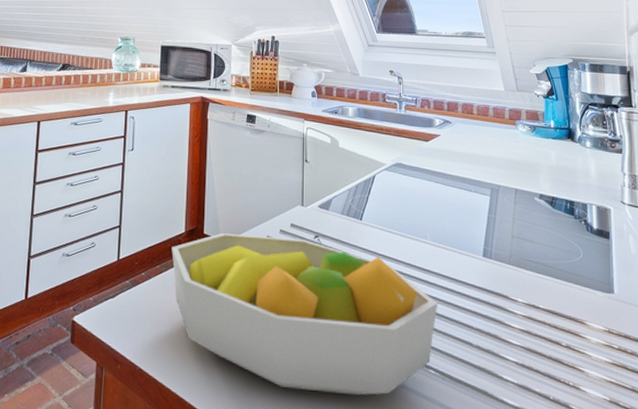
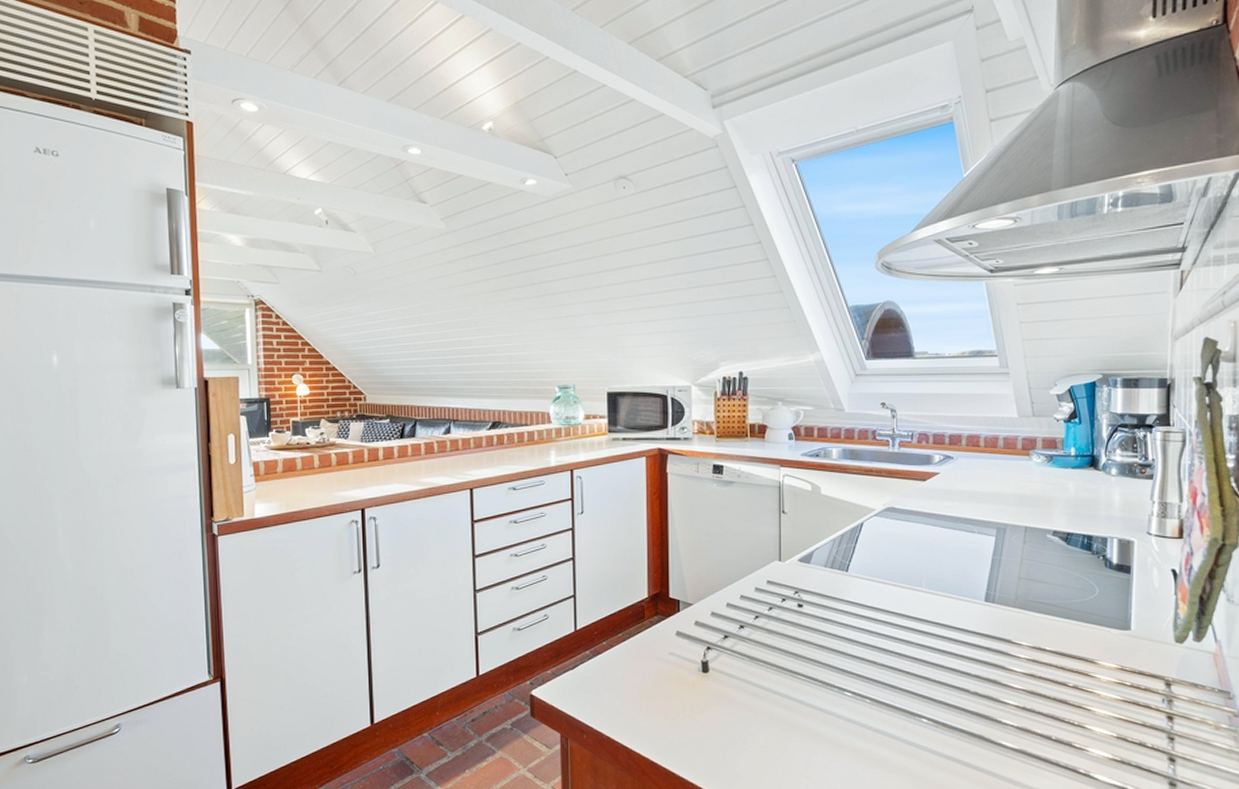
fruit bowl: present [171,233,438,396] -> none [634,595,933,749]

